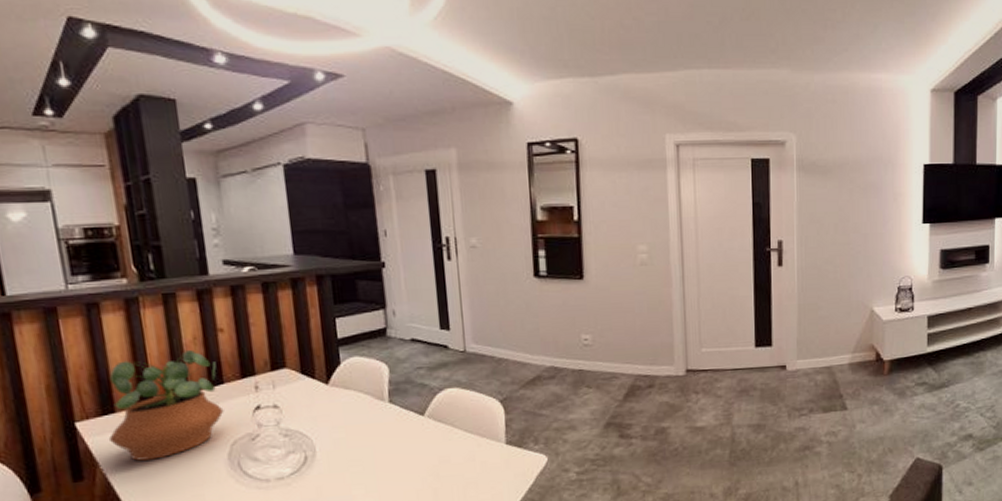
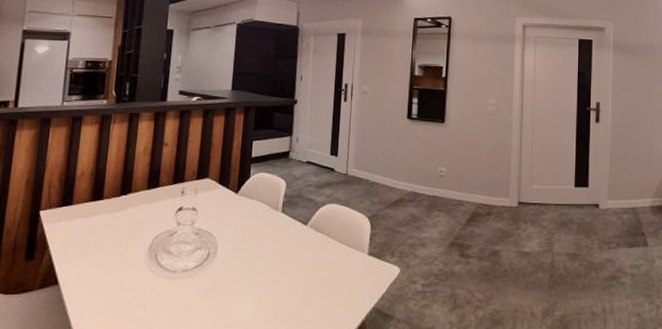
potted plant: present [108,349,224,461] -> none [61,158,157,246]

